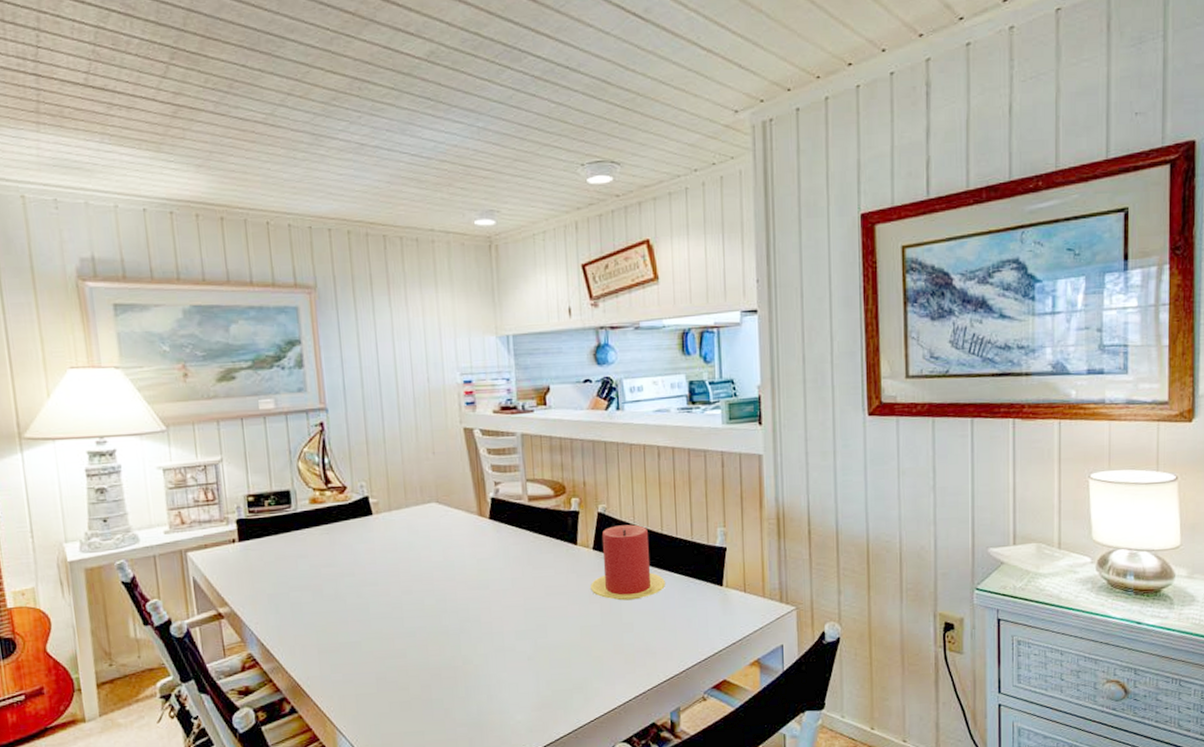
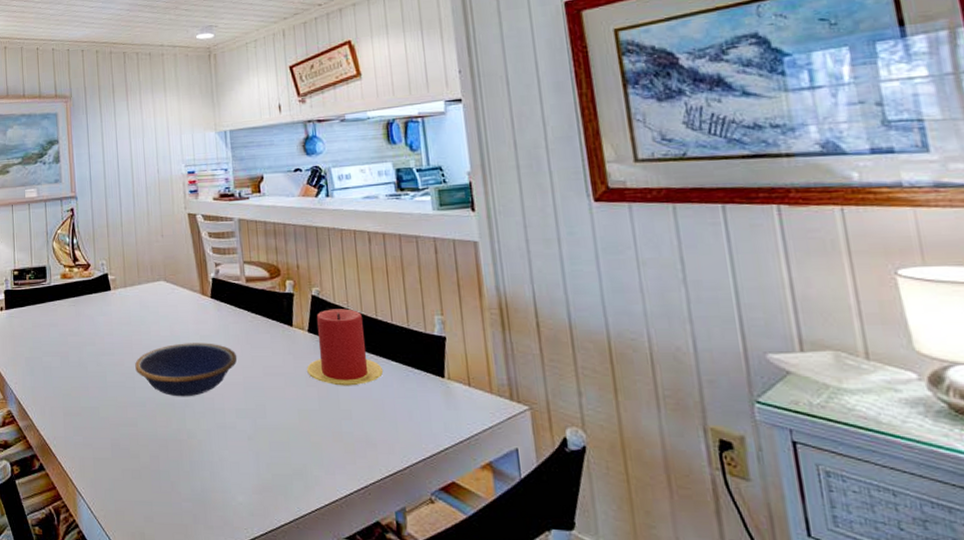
bowl: none [403,566,518,624] -> present [135,343,238,397]

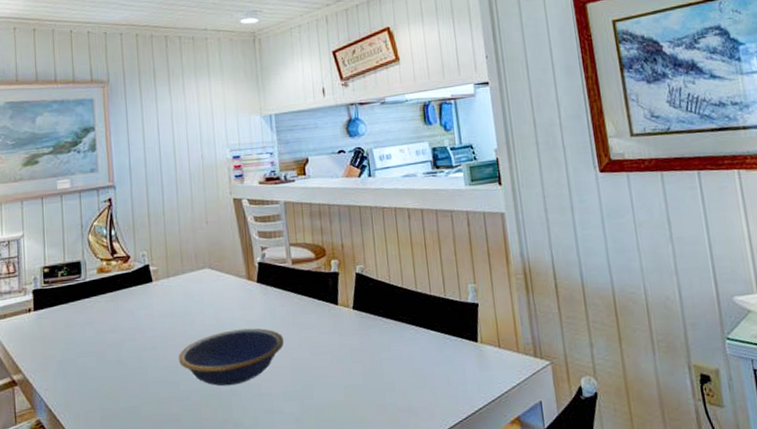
candle: present [307,309,384,386] -> none [352,283,424,359]

